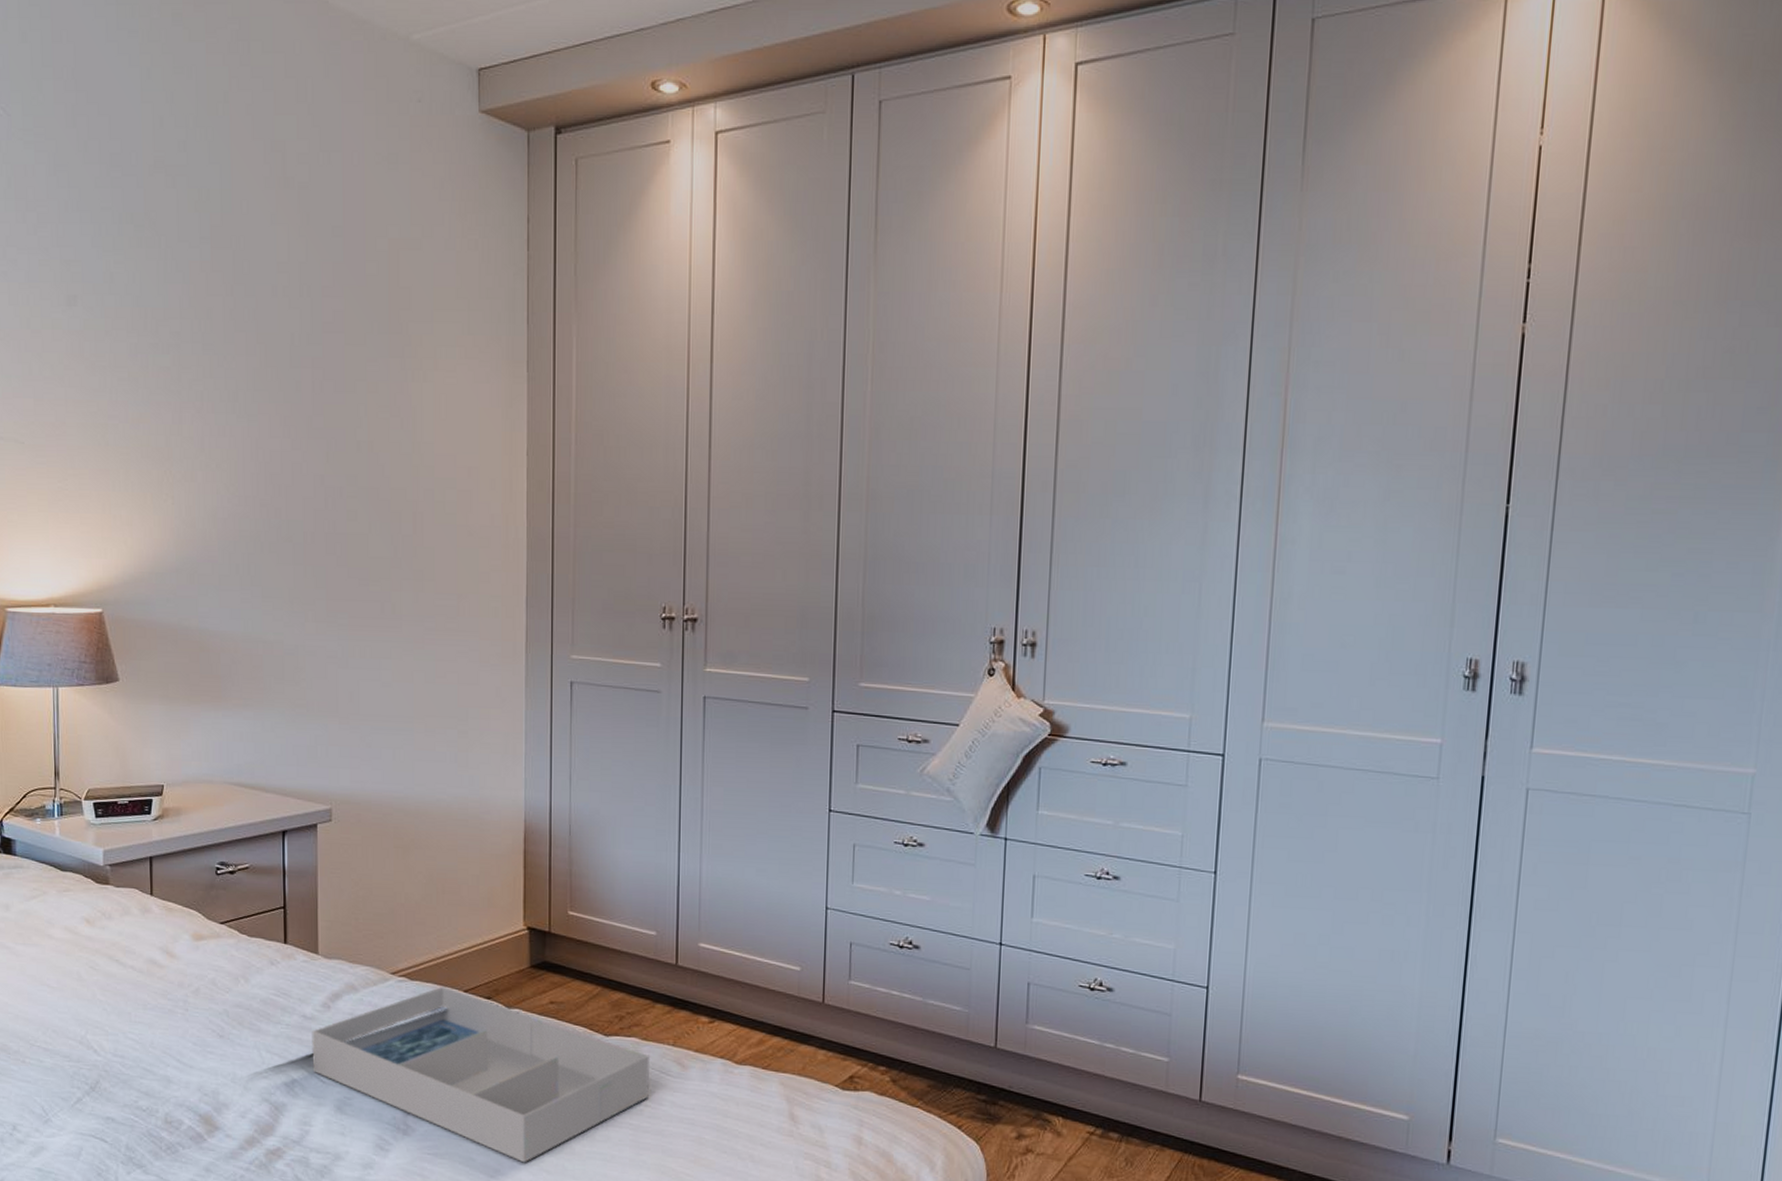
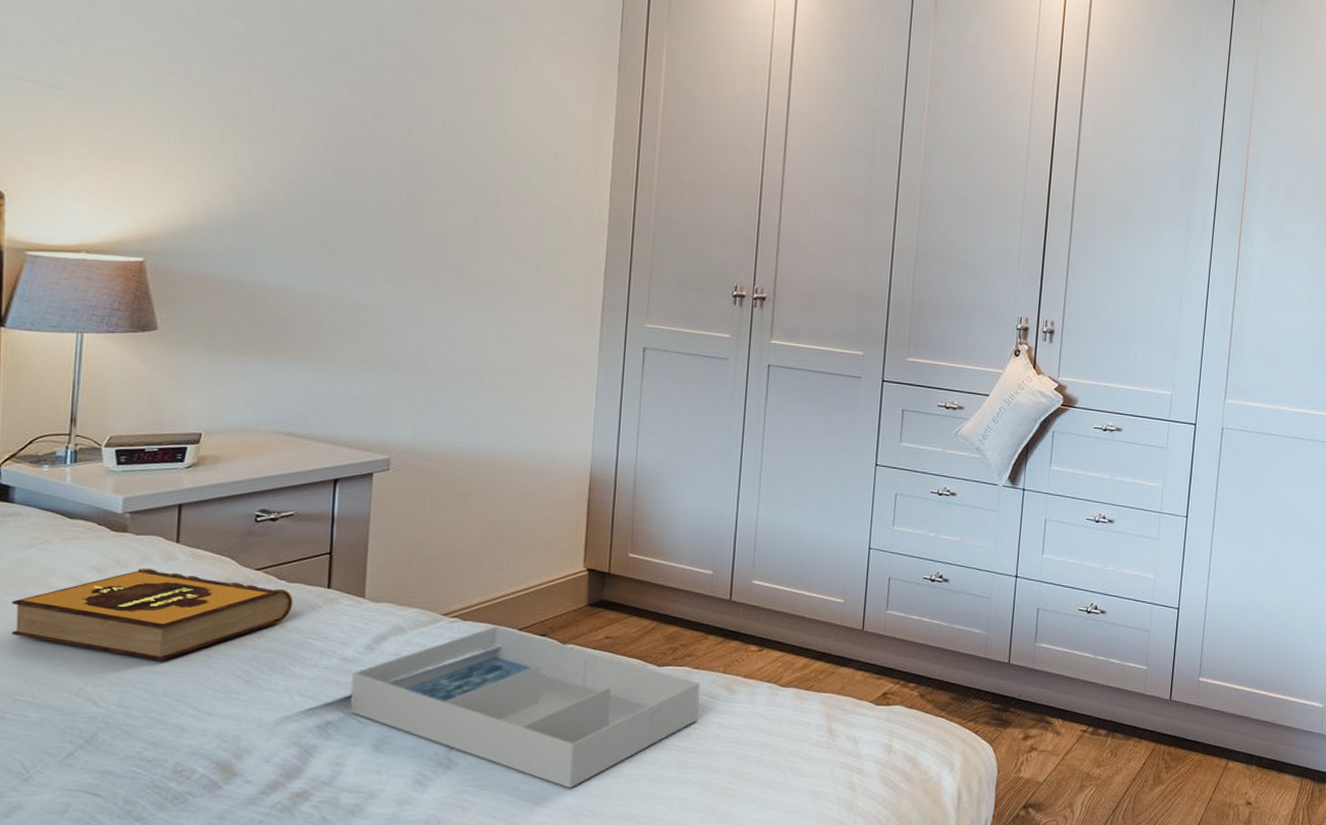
hardback book: none [22,921,255,1012] -> present [11,569,293,661]

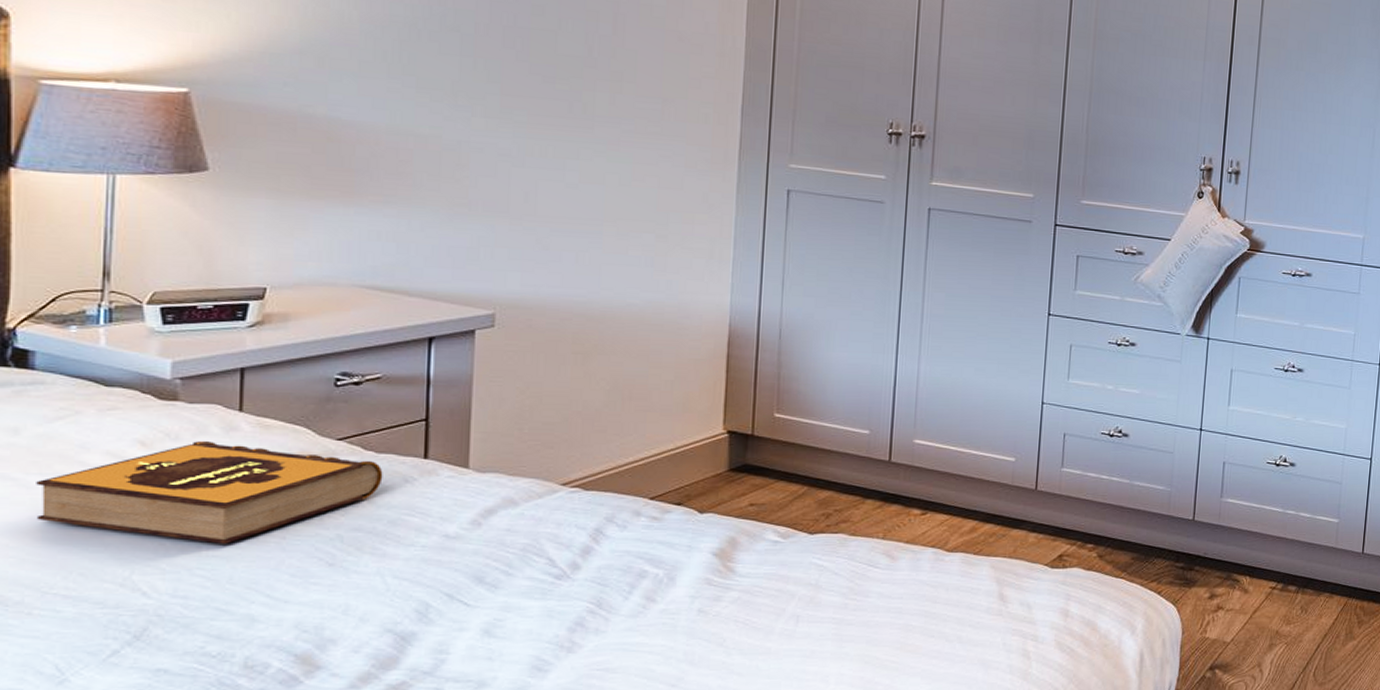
tray: present [350,625,701,789] -> none [454,495,858,668]

